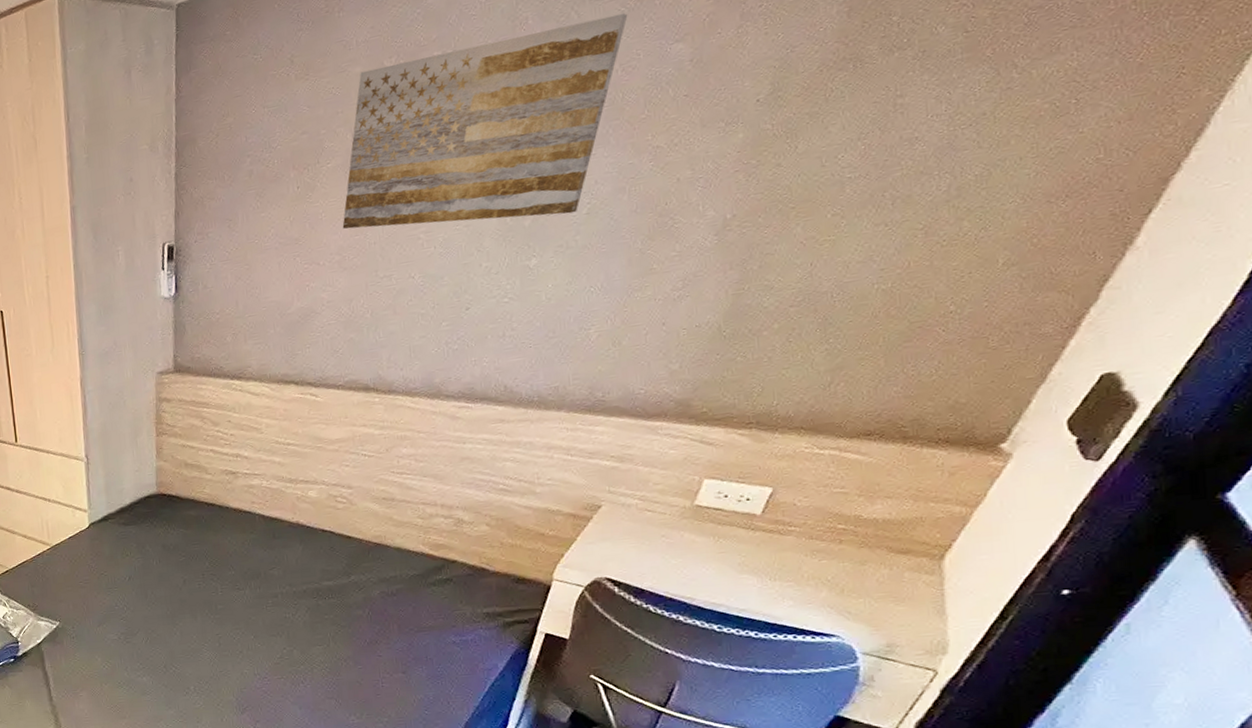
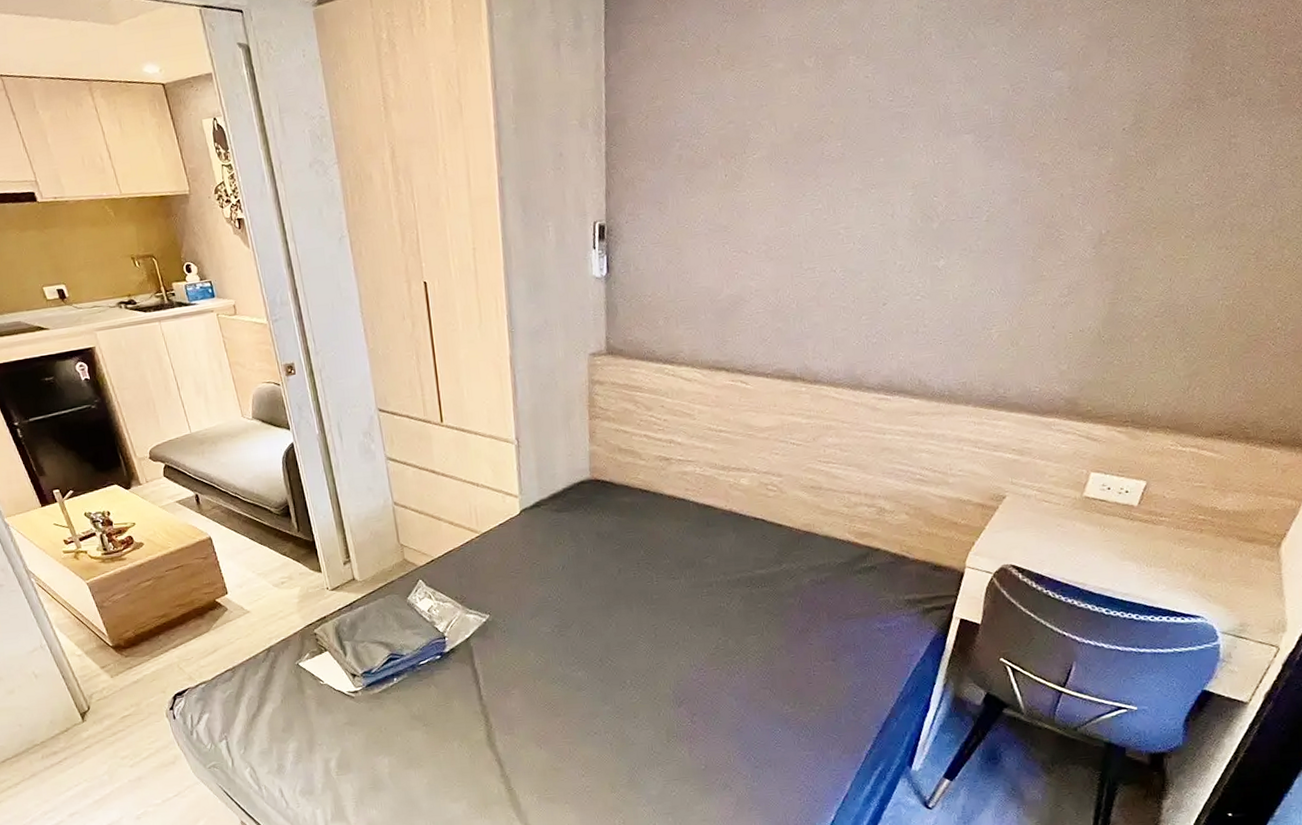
wall art: present [342,13,628,229] -> none [768,38,1016,220]

